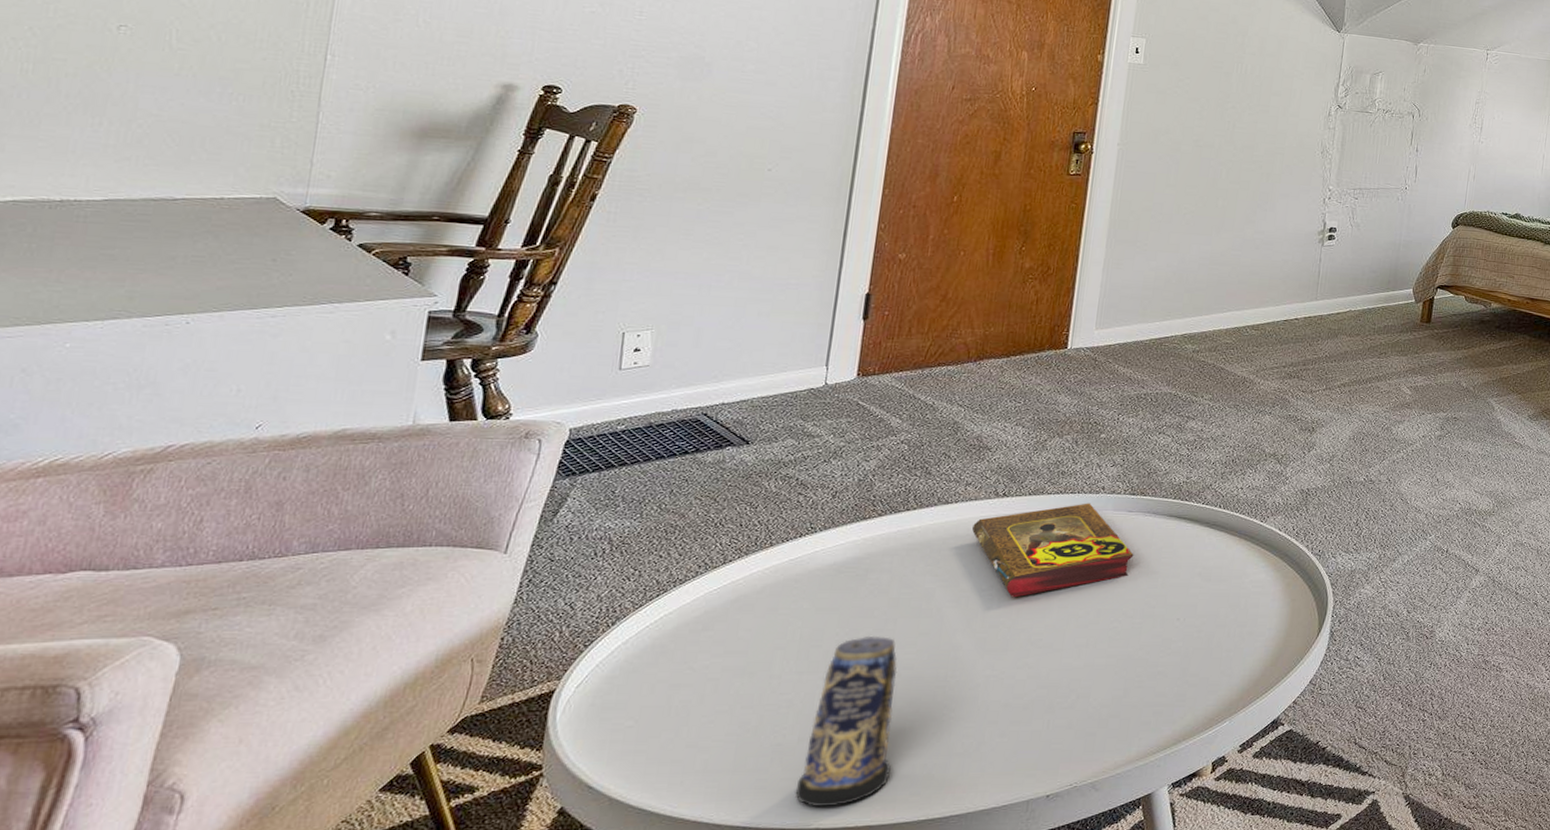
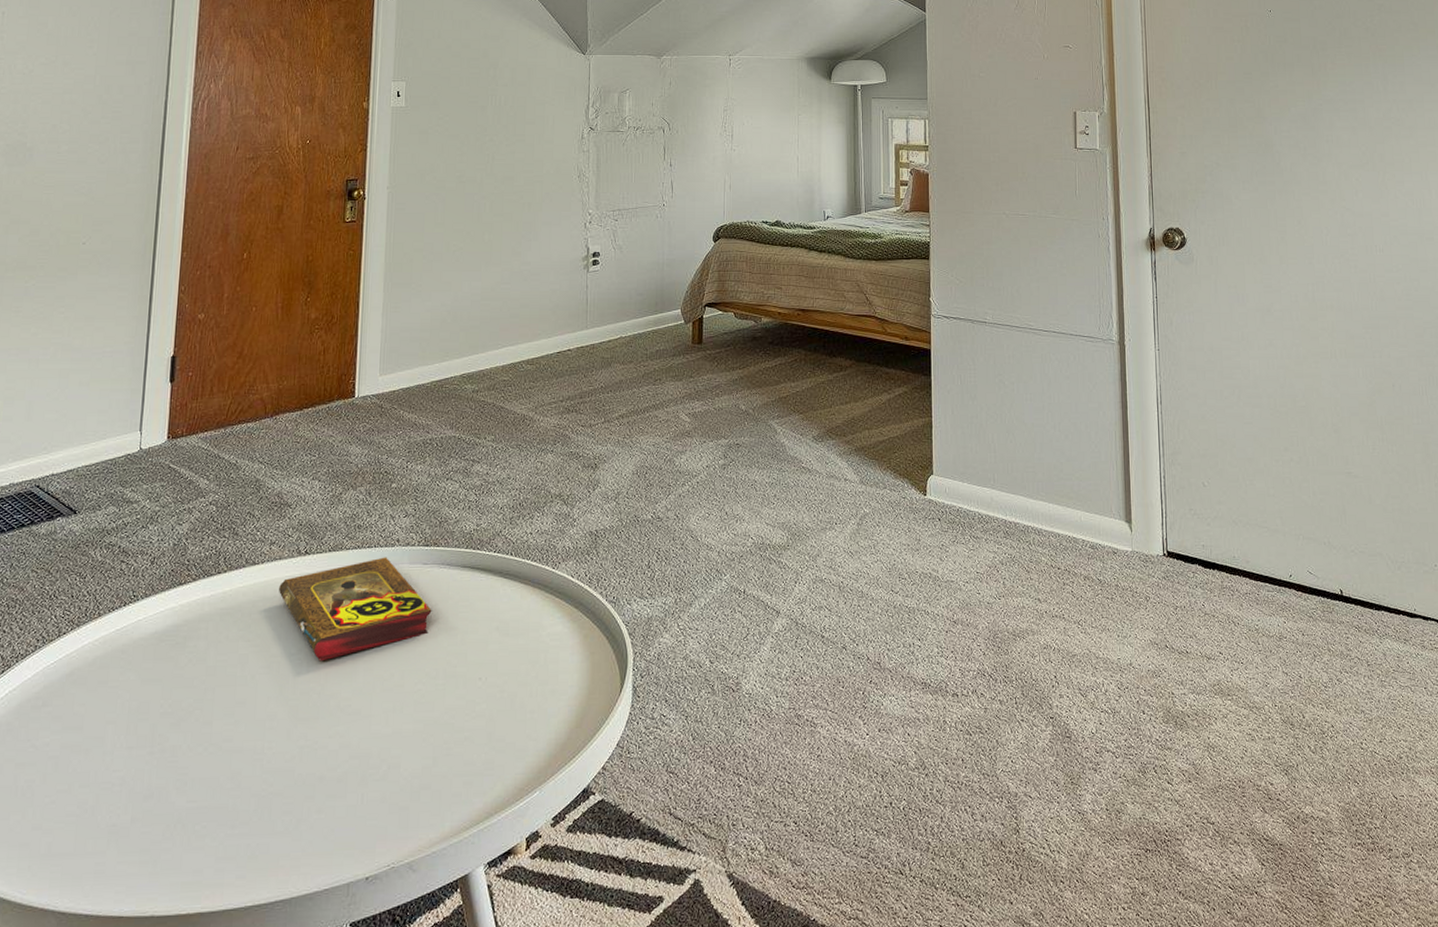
candle: present [794,635,897,808] -> none [130,706,218,893]

